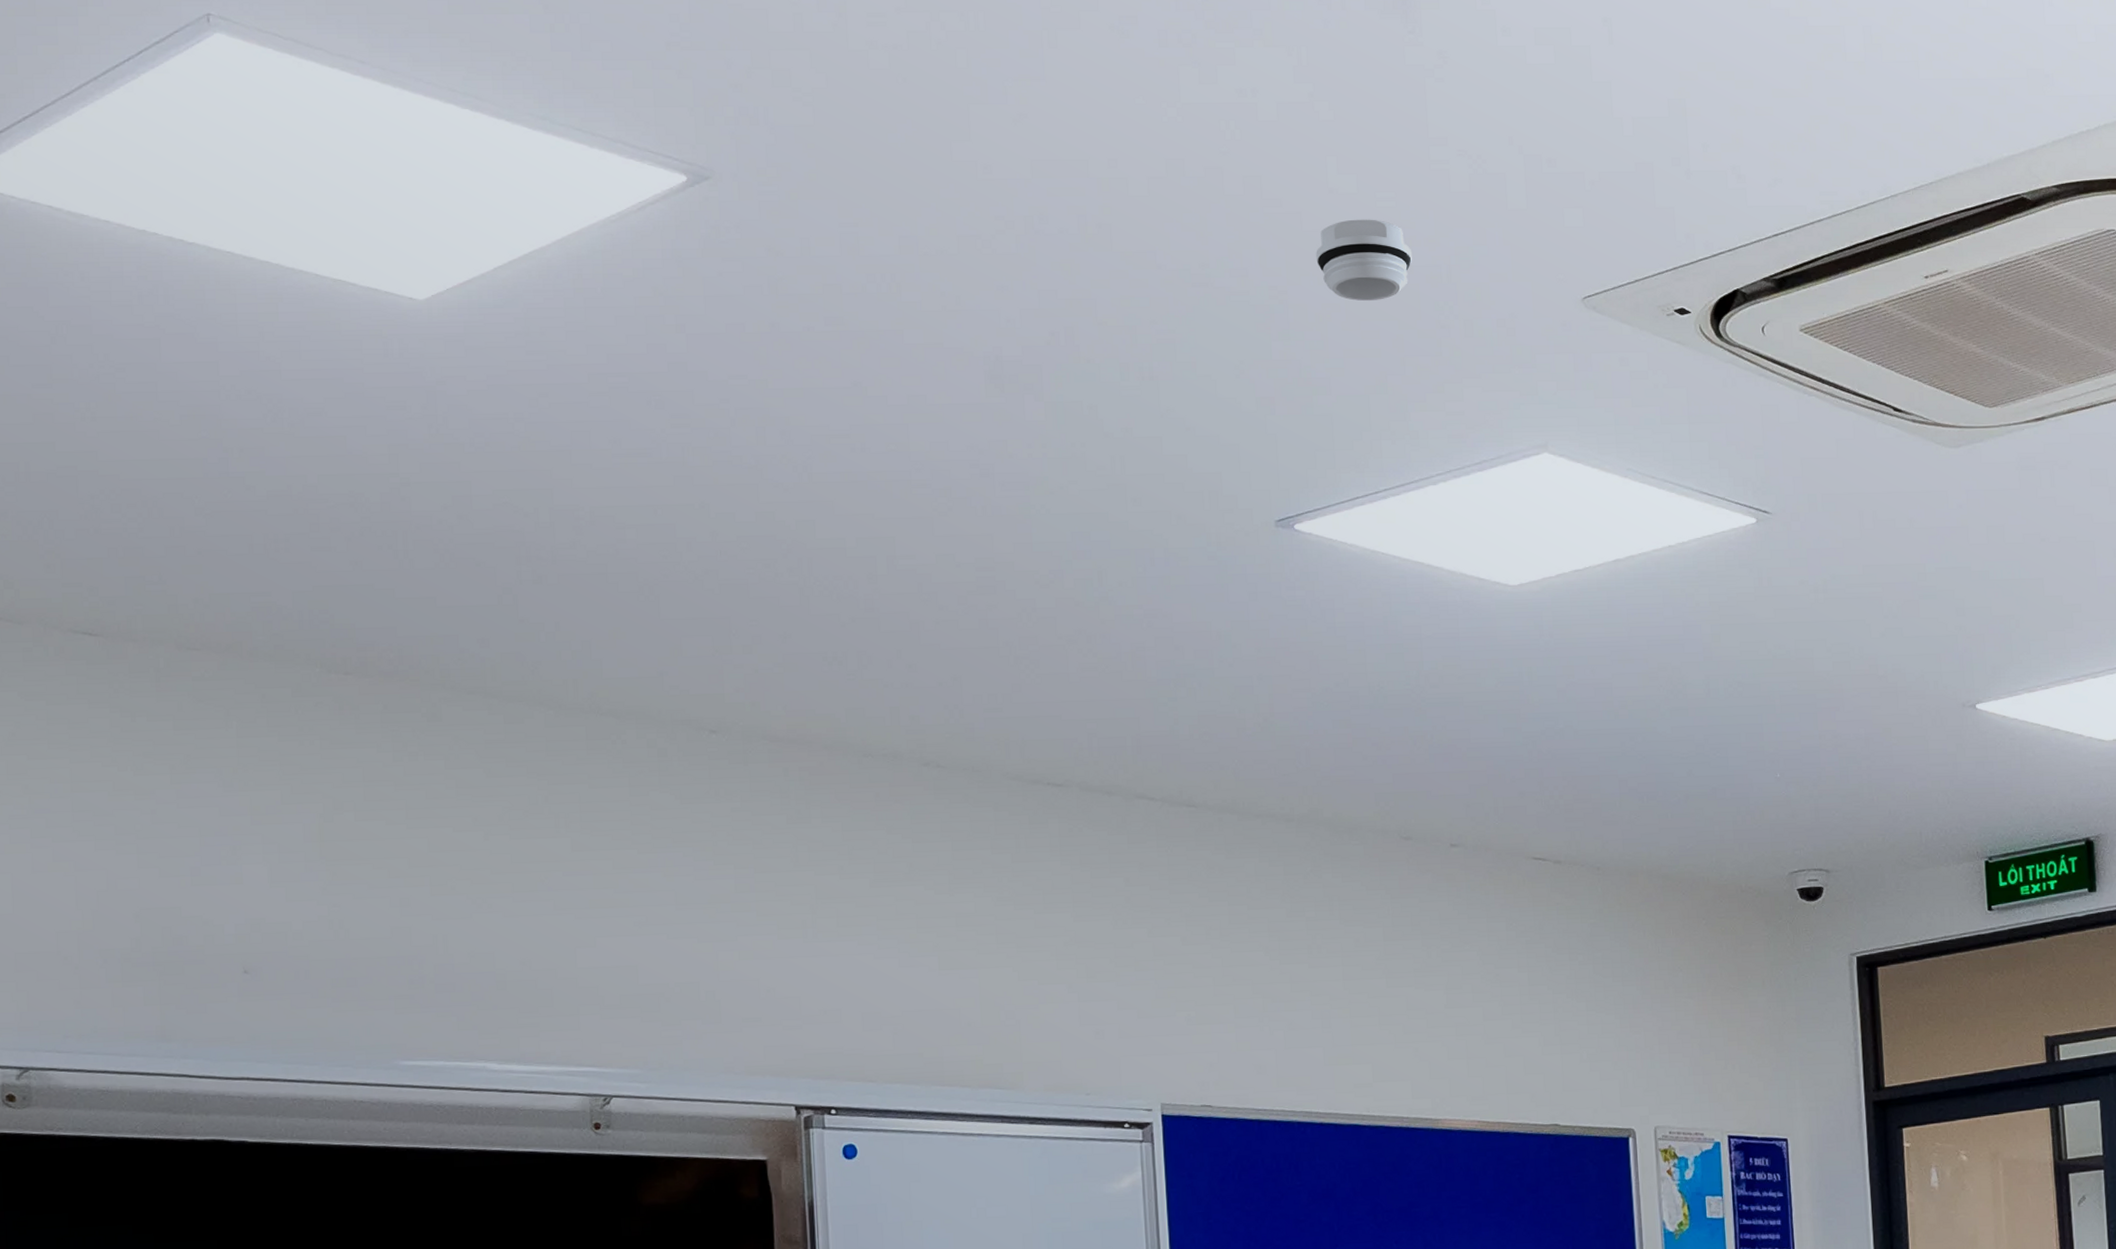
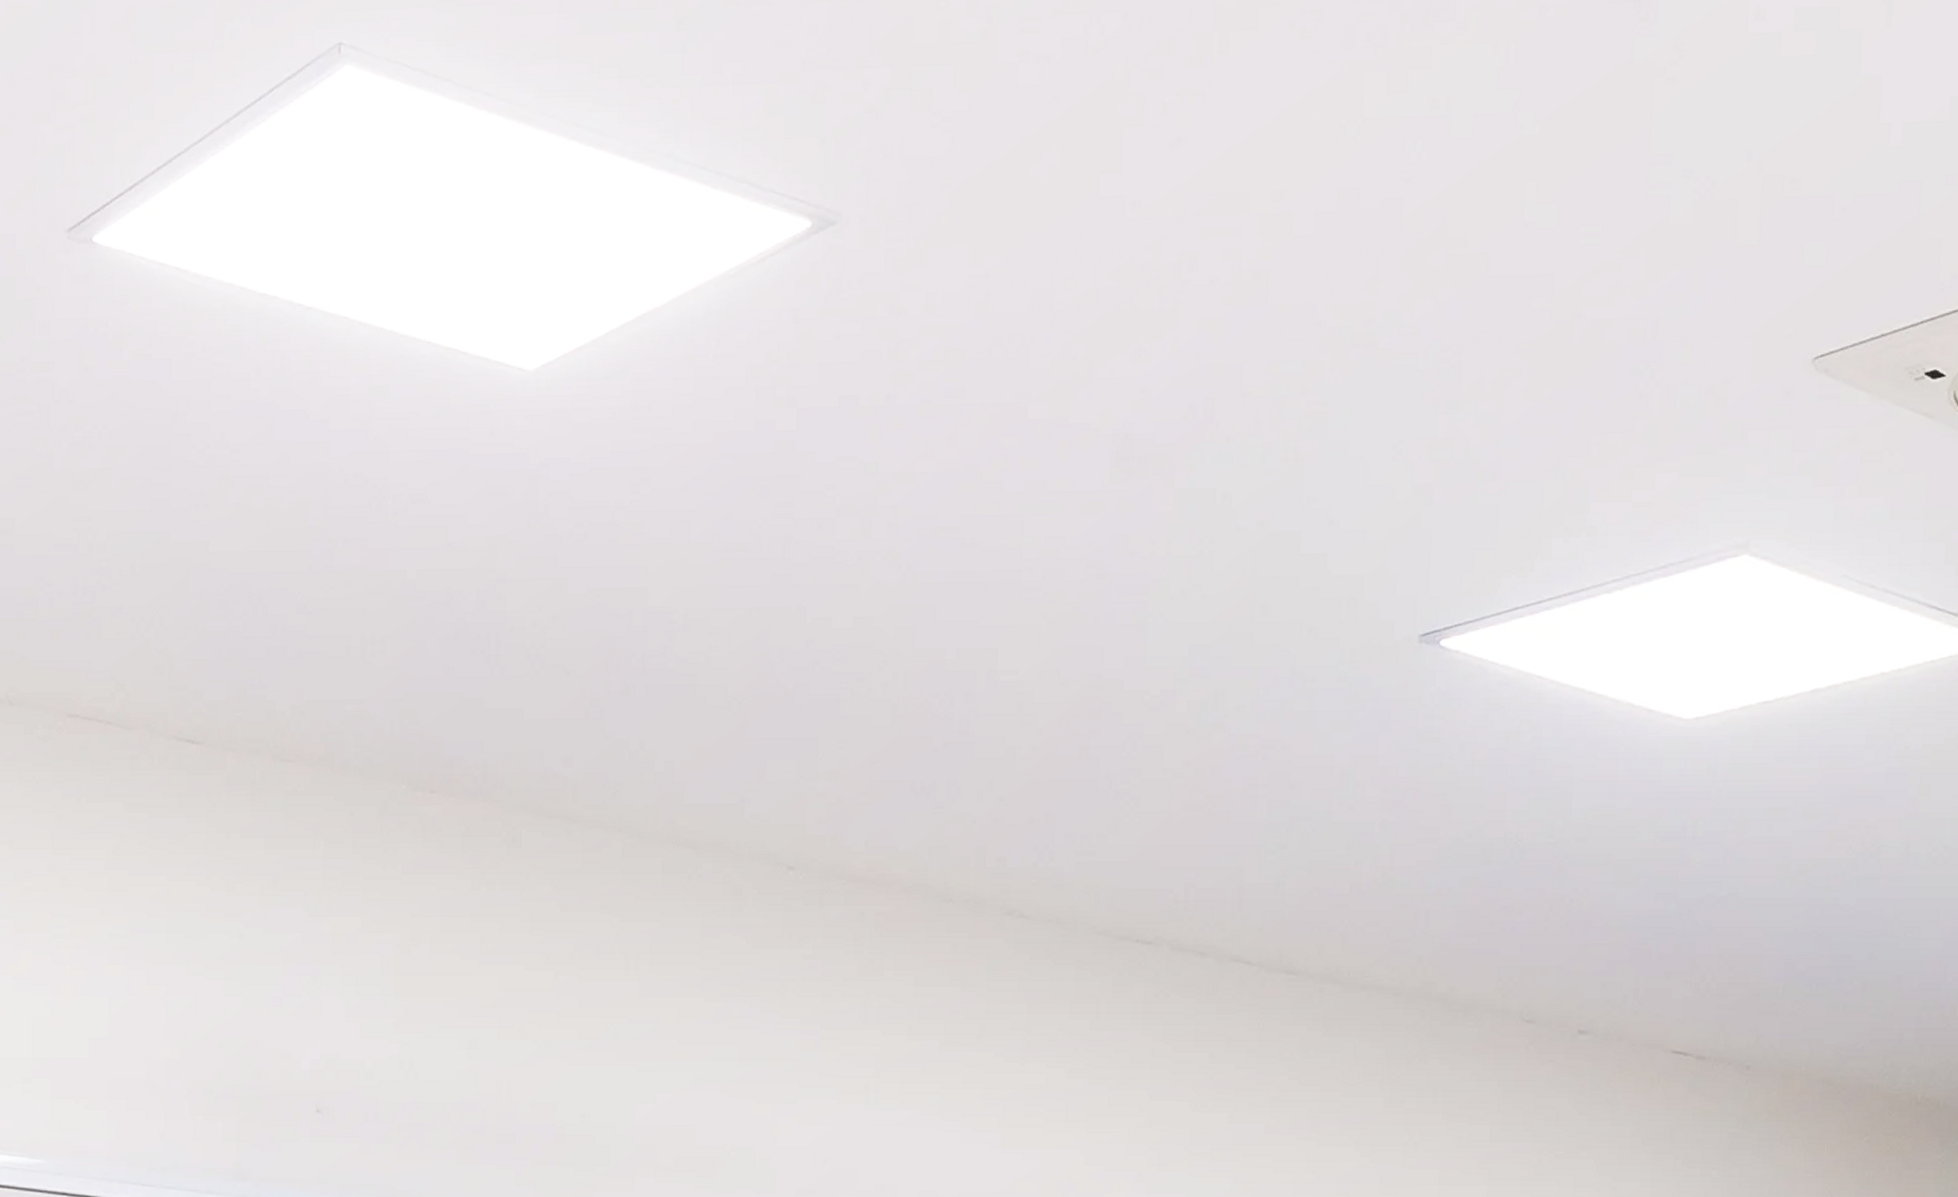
smoke detector: present [1316,219,1413,302] -> none [1500,260,1615,365]

